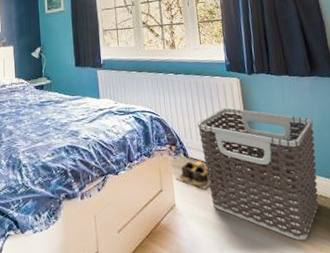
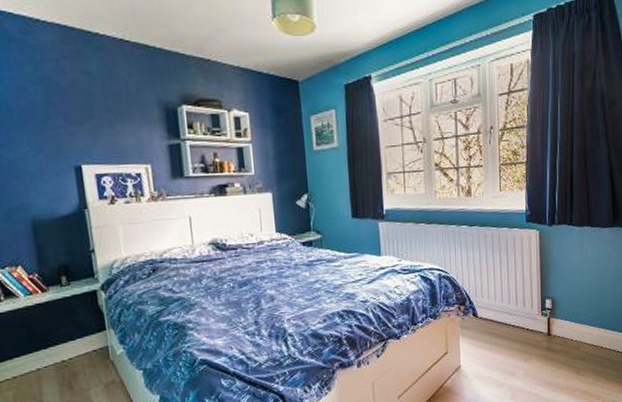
shoes: present [175,161,210,190] -> none [462,320,499,350]
clothes hamper: present [197,107,319,241] -> none [490,262,608,392]

